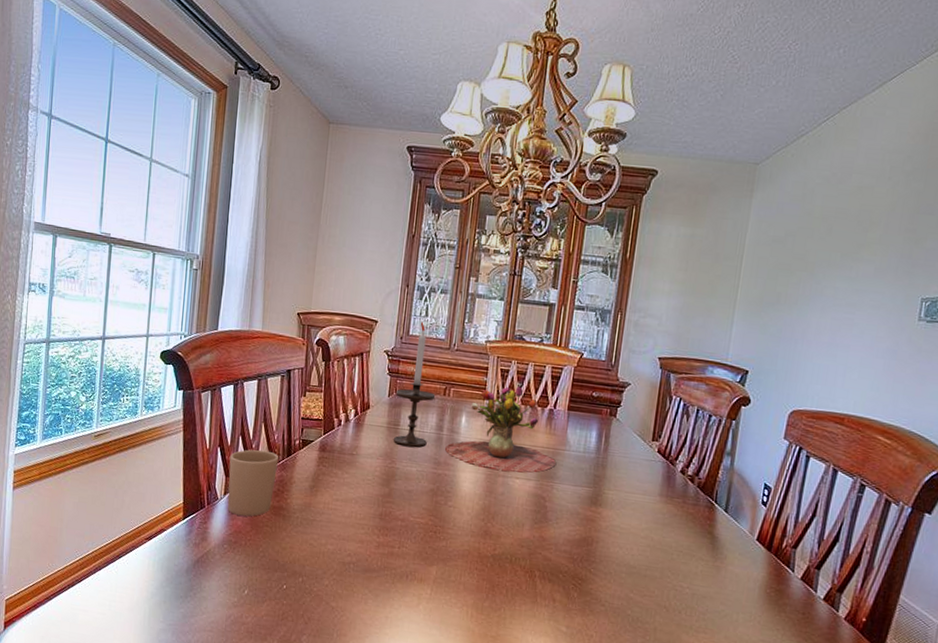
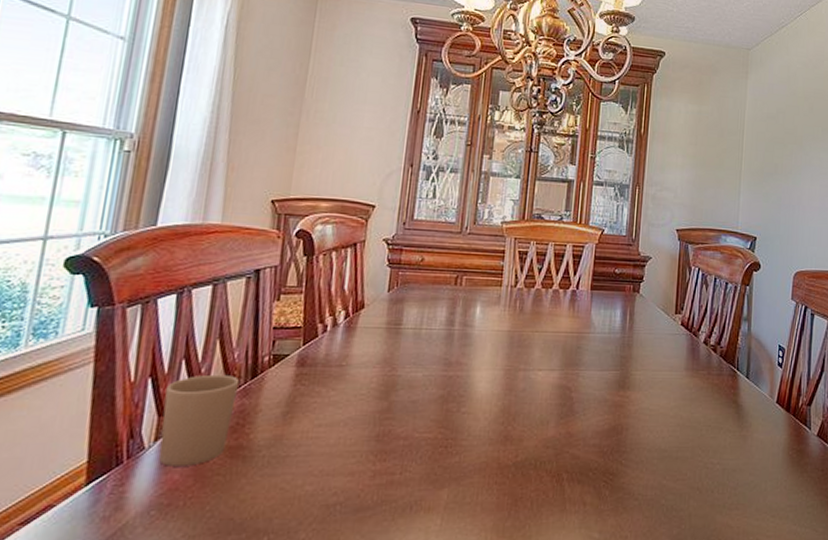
candlestick: present [394,321,436,448] -> none [394,203,446,349]
flower arrangement: present [445,386,557,473] -> none [457,268,582,364]

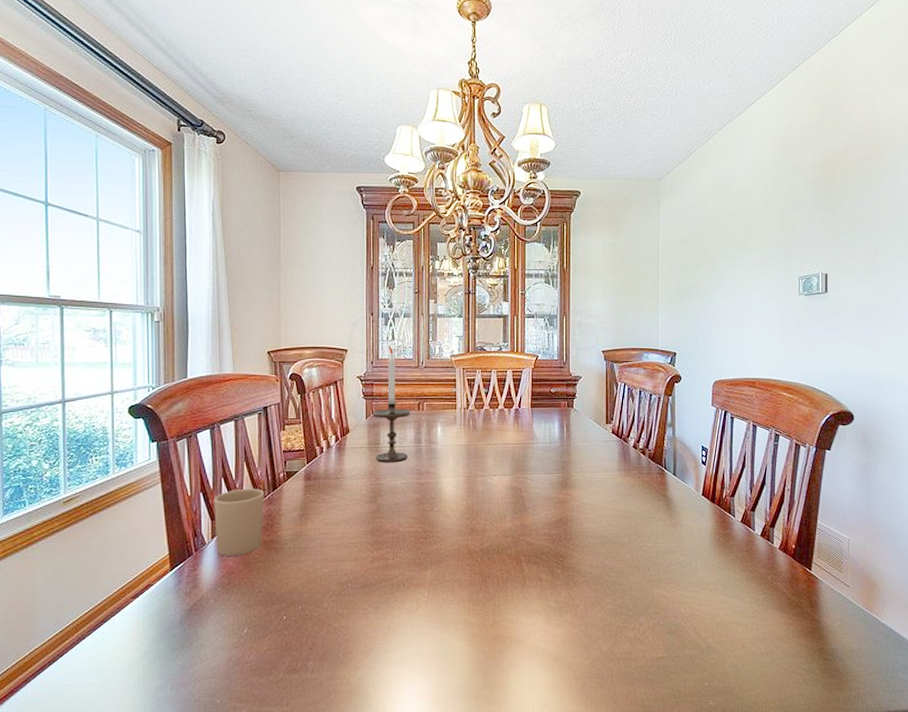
candlestick: none [394,203,446,349] -> present [373,345,411,463]

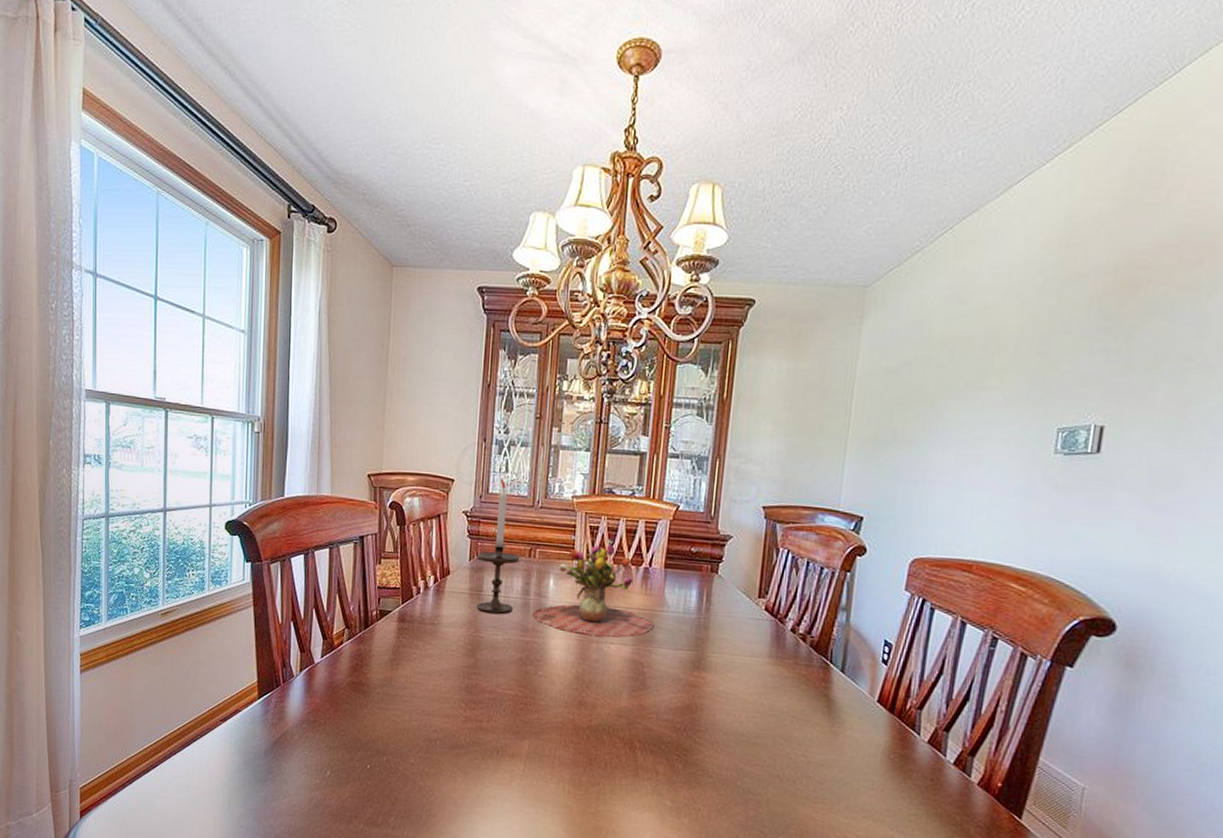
mug: present [214,488,265,556] -> none [303,622,356,694]
flower arrangement: none [426,392,527,471] -> present [533,544,654,637]

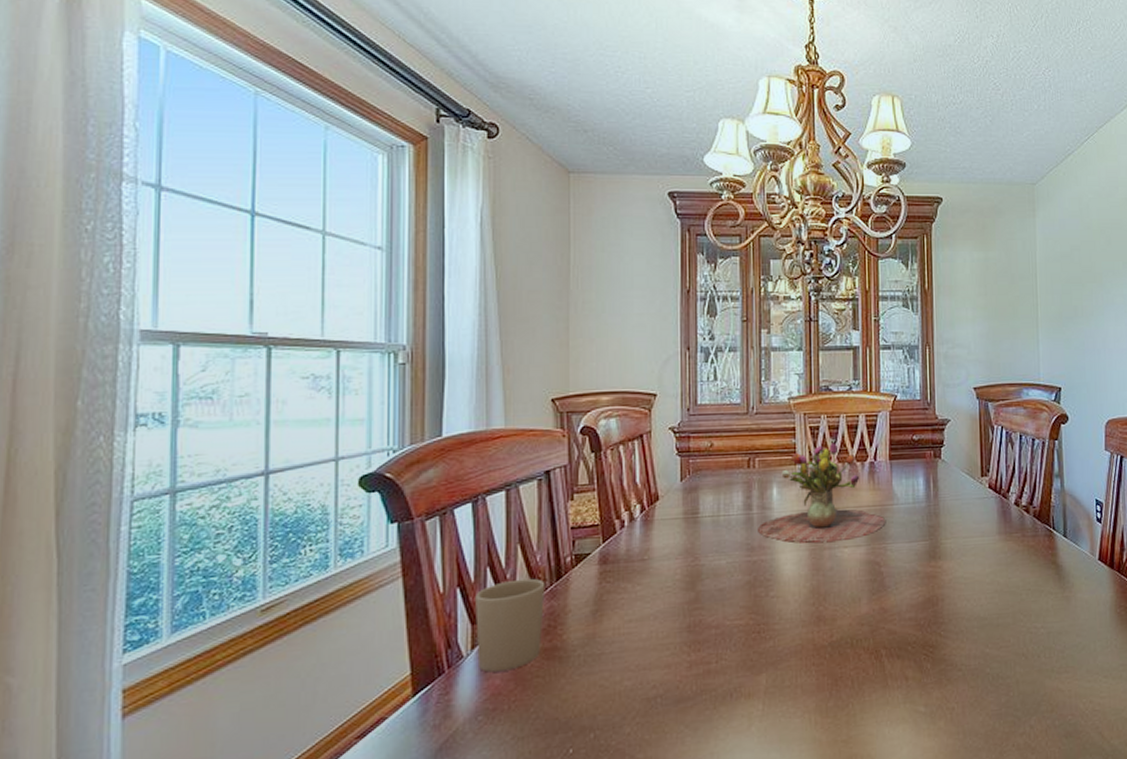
mug: none [303,622,356,694] -> present [475,578,546,673]
candlestick: present [477,477,520,615] -> none [690,386,738,538]

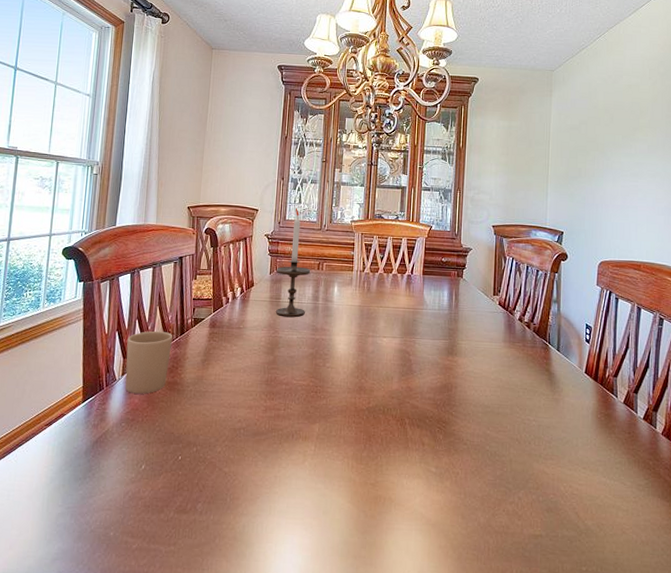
candlestick: none [690,386,738,538] -> present [276,207,311,318]
flower arrangement: present [758,443,886,544] -> none [321,257,417,332]

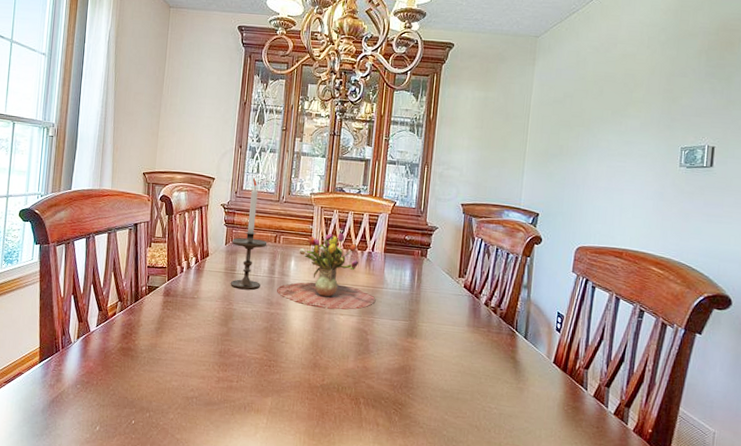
mug: present [125,331,173,394] -> none [80,296,128,358]
flower arrangement: none [321,257,417,332] -> present [277,232,376,310]

